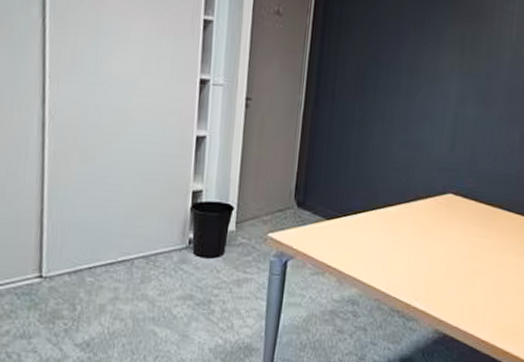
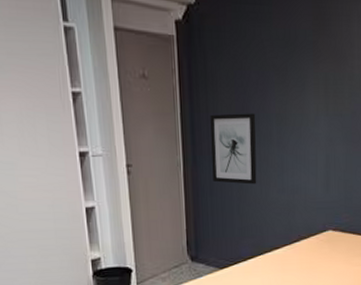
wall art: none [333,58,387,135] -> present [210,113,257,185]

